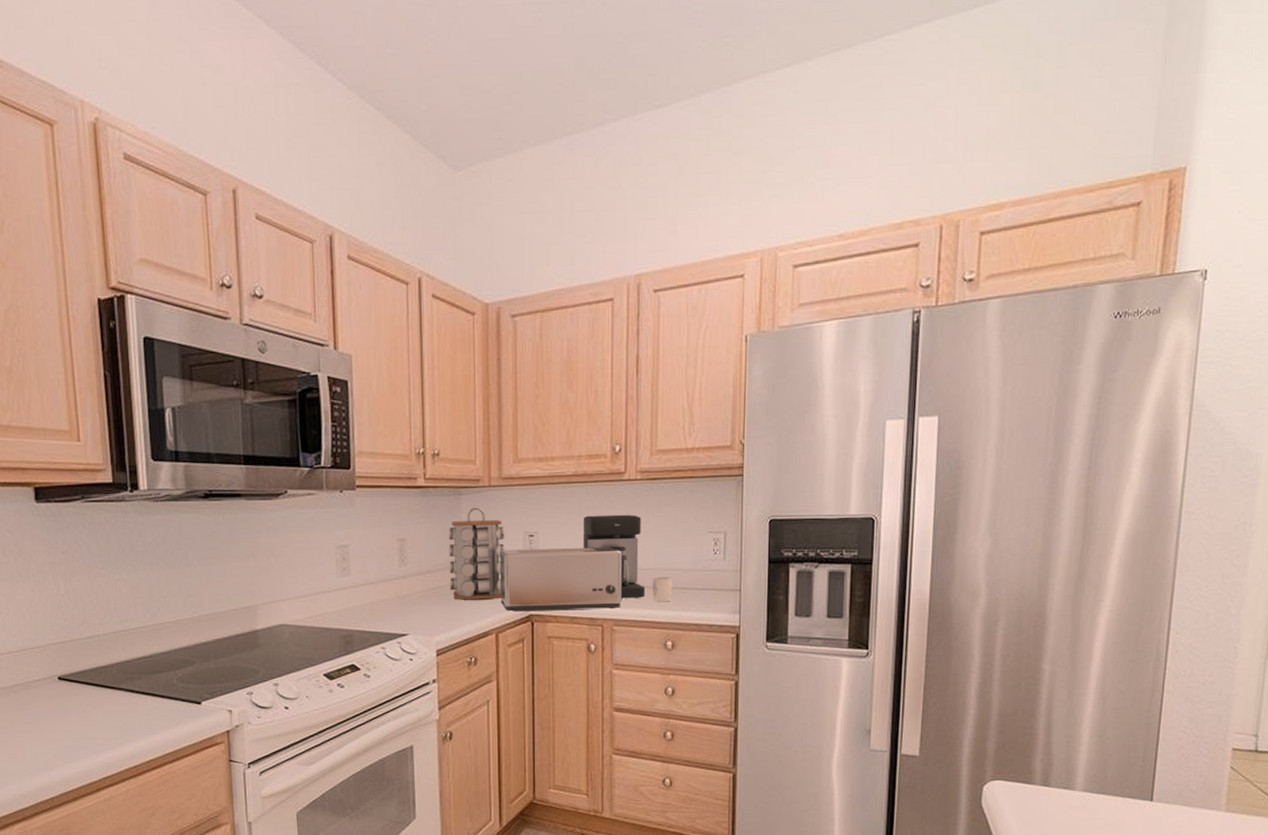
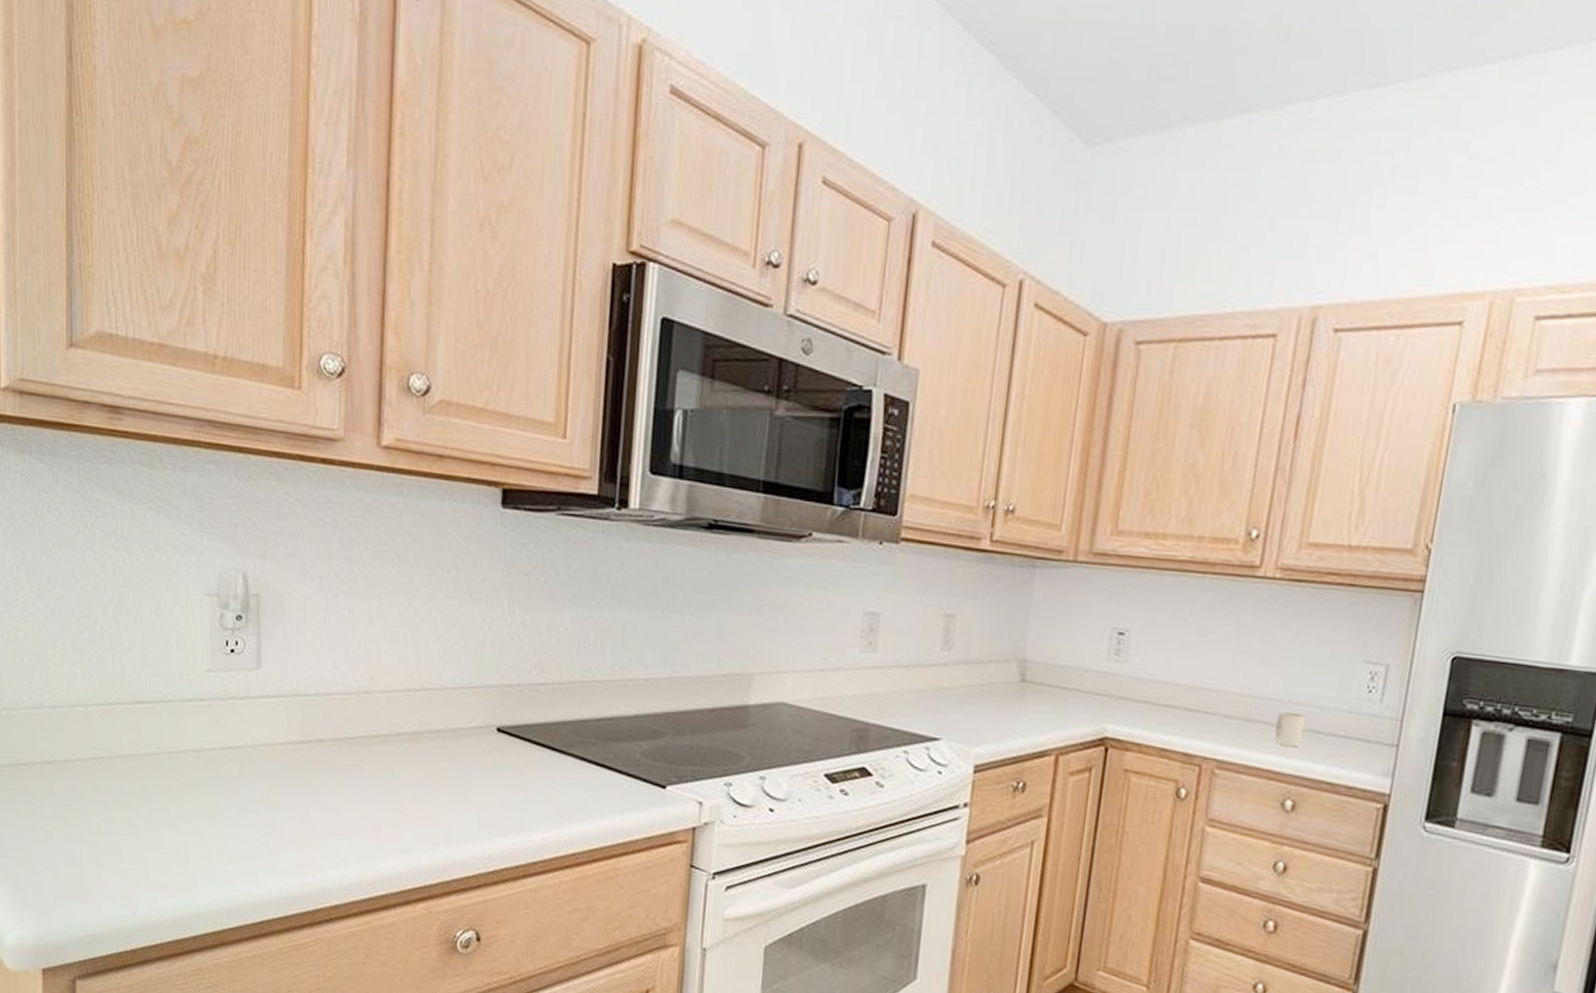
spice rack: present [448,507,505,601] -> none [1003,586,1087,711]
toaster: present [499,546,623,612] -> none [1067,646,1241,747]
coffee maker: present [583,514,645,599] -> none [1188,617,1274,737]

